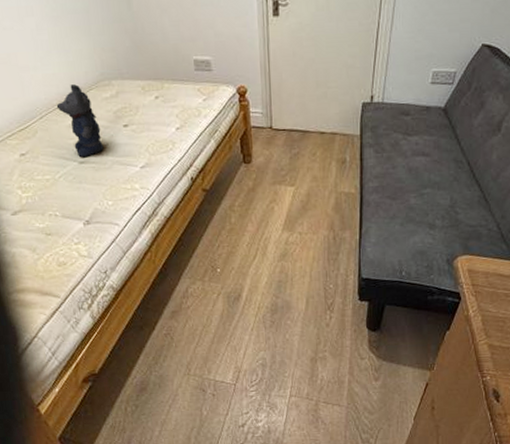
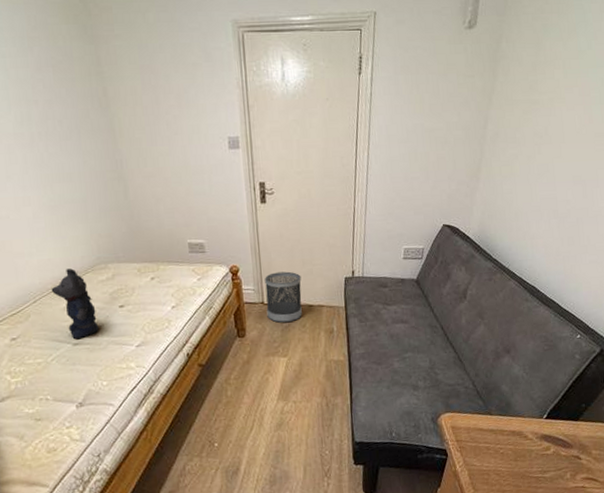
wastebasket: none [274,94,314,150] -> present [265,271,302,323]

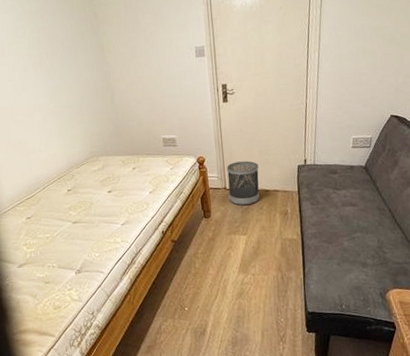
bear: present [51,268,102,340] -> none [56,161,94,219]

